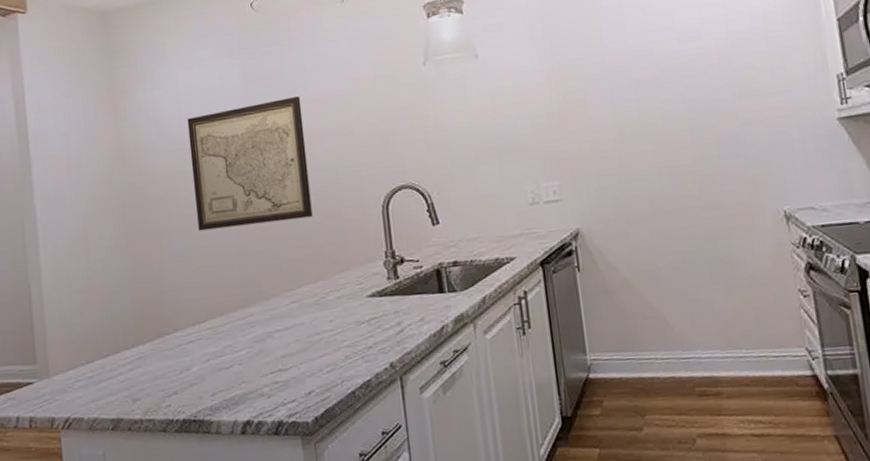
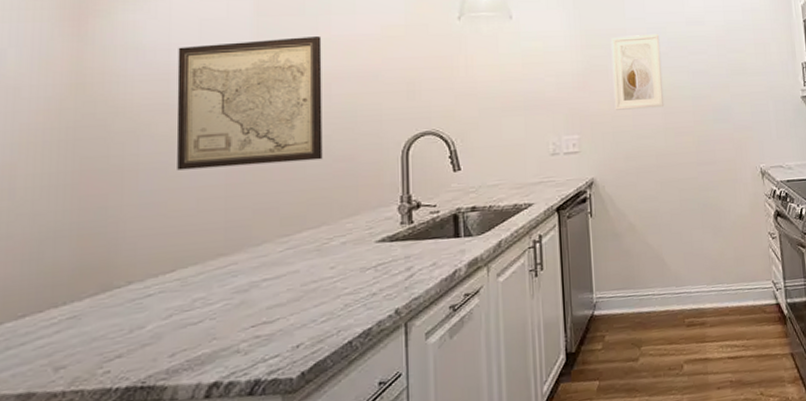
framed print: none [587,56,657,151] -> present [610,33,665,110]

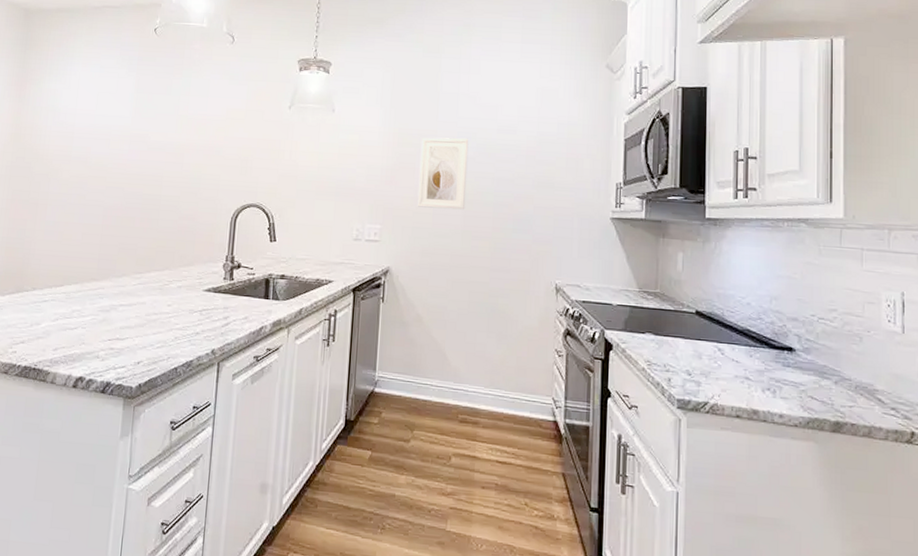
wall art: present [176,36,323,171] -> none [72,112,181,216]

